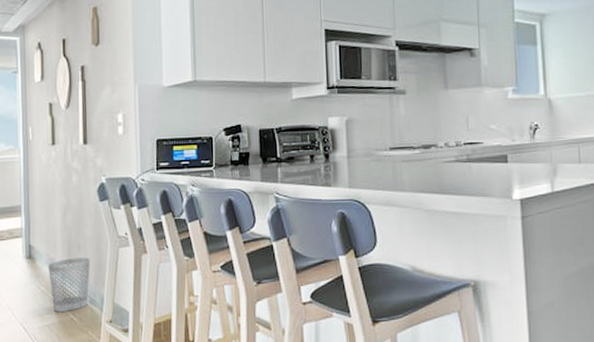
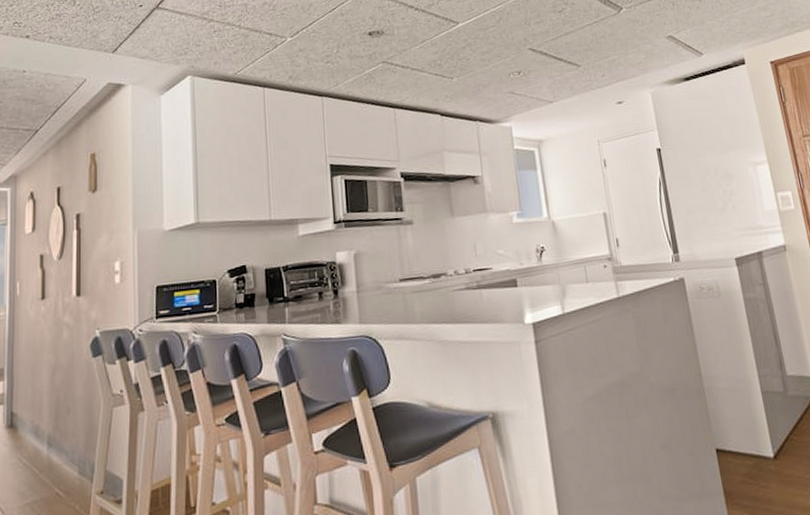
wastebasket: present [48,257,90,312] -> none [32,421,80,487]

